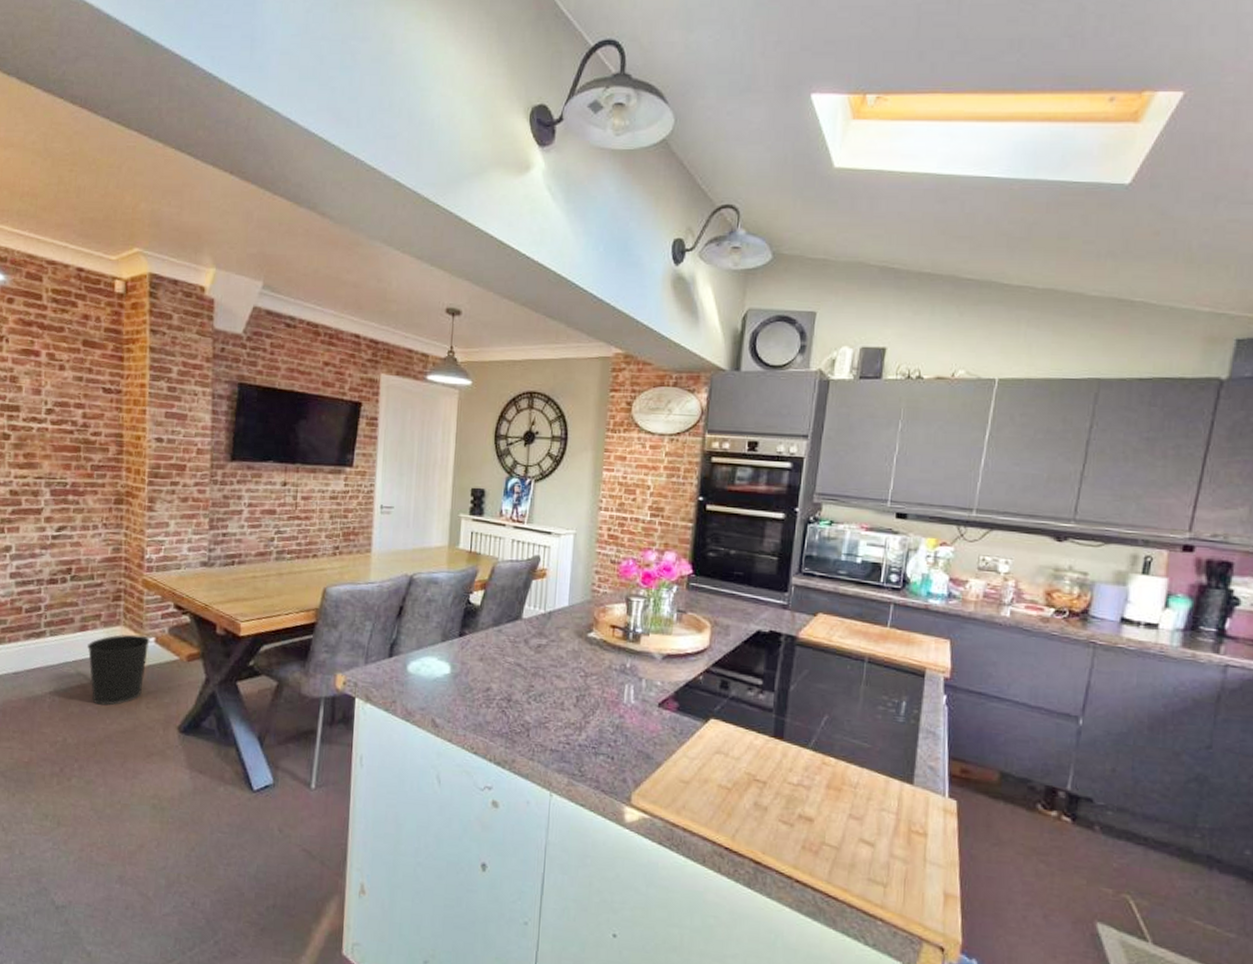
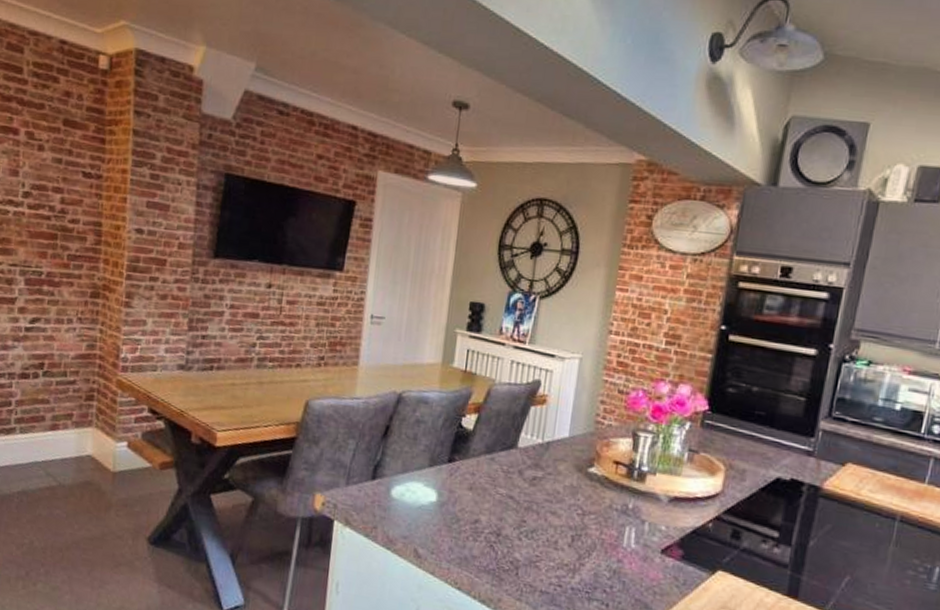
wastebasket: present [87,634,150,706] -> none [58,436,122,511]

